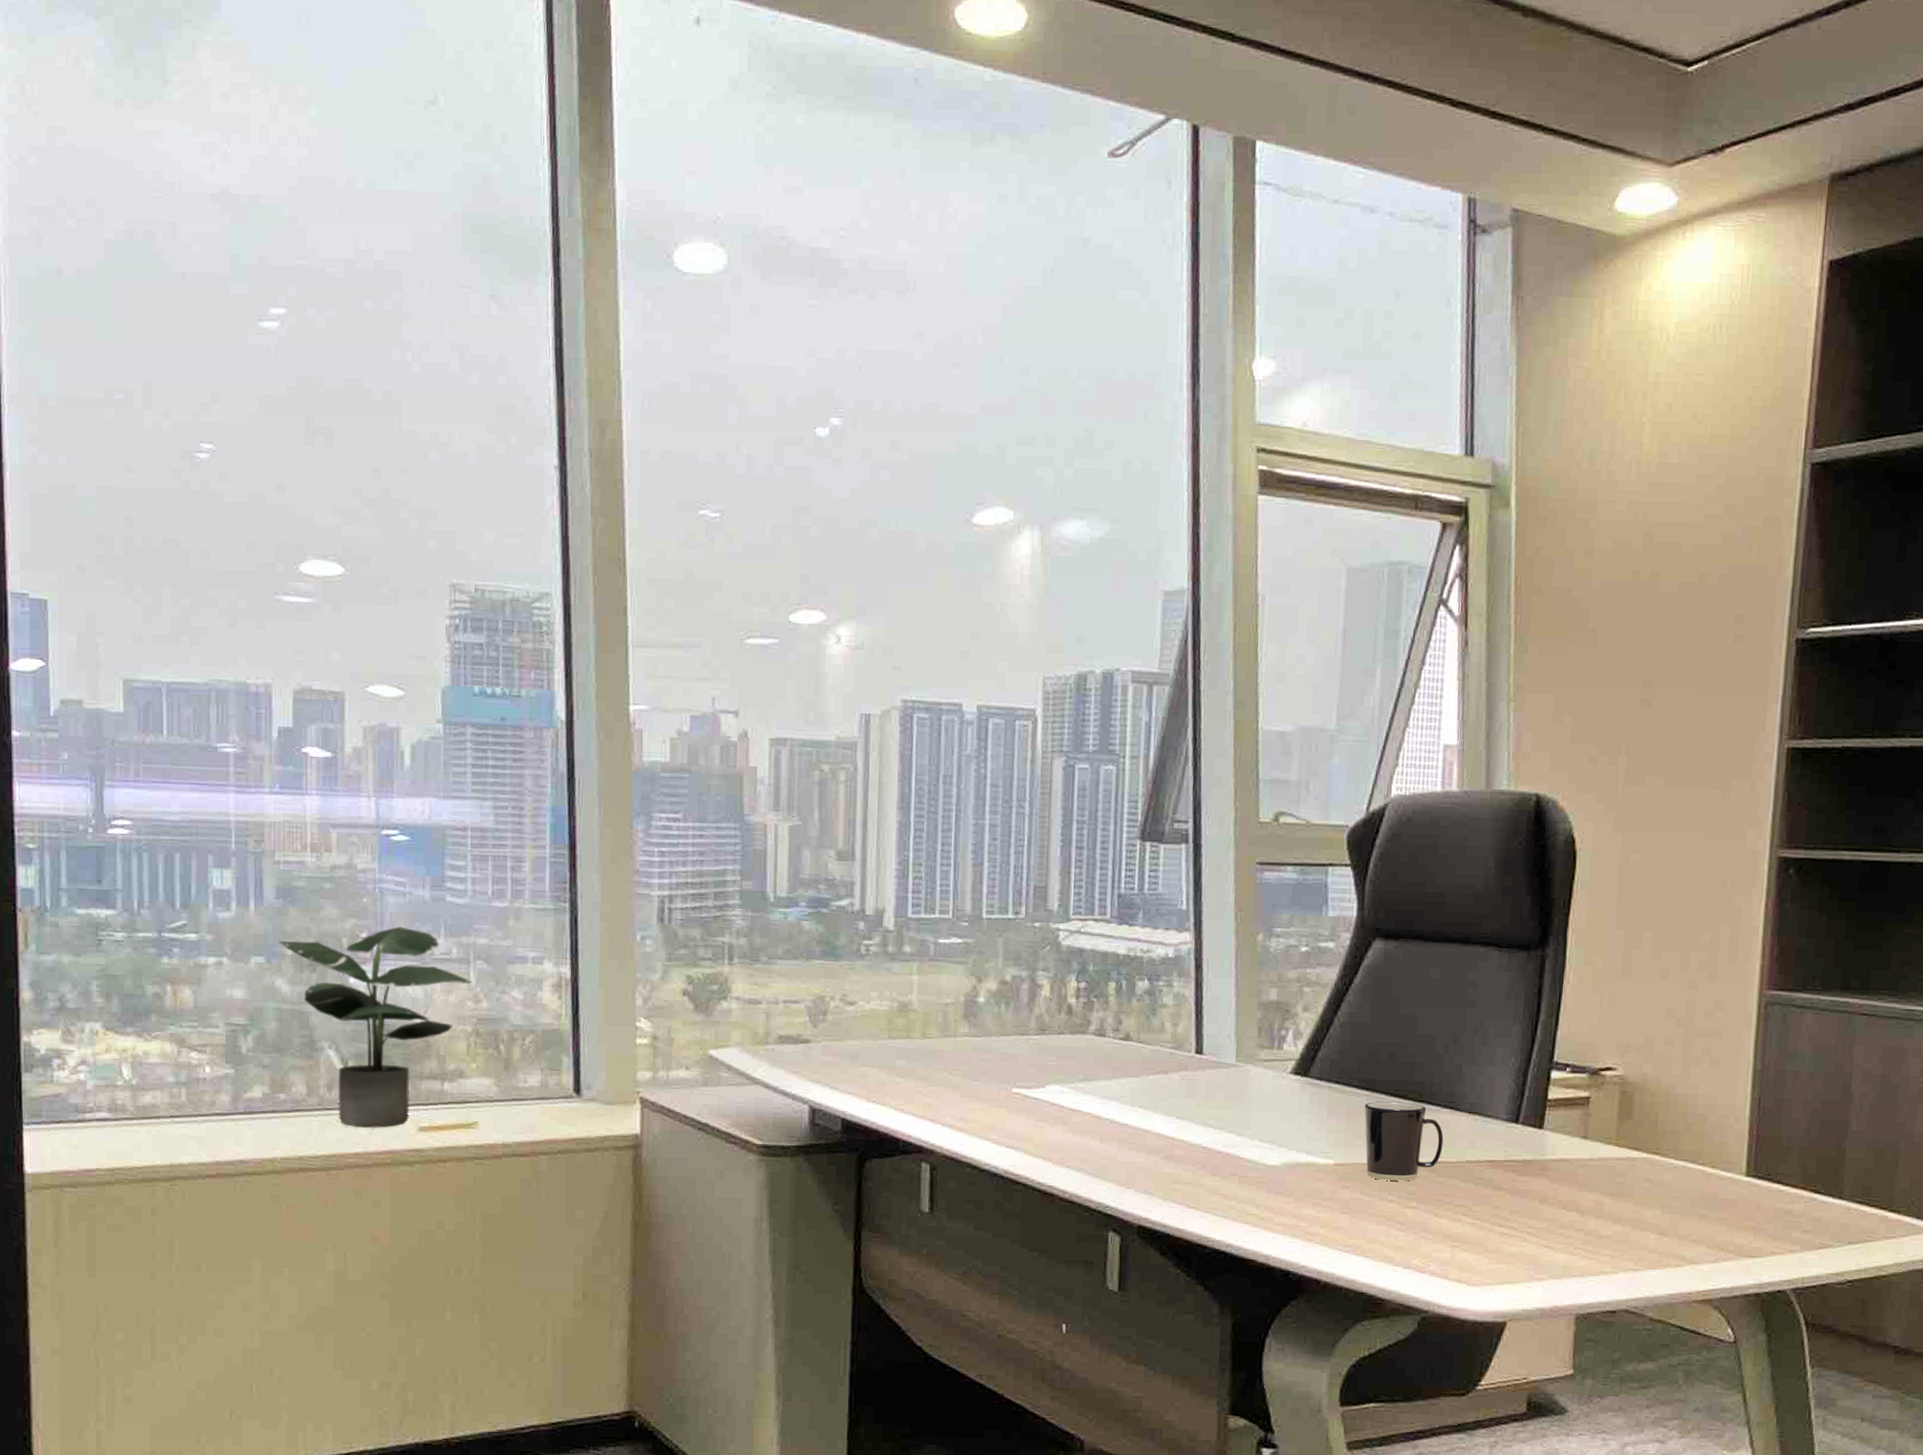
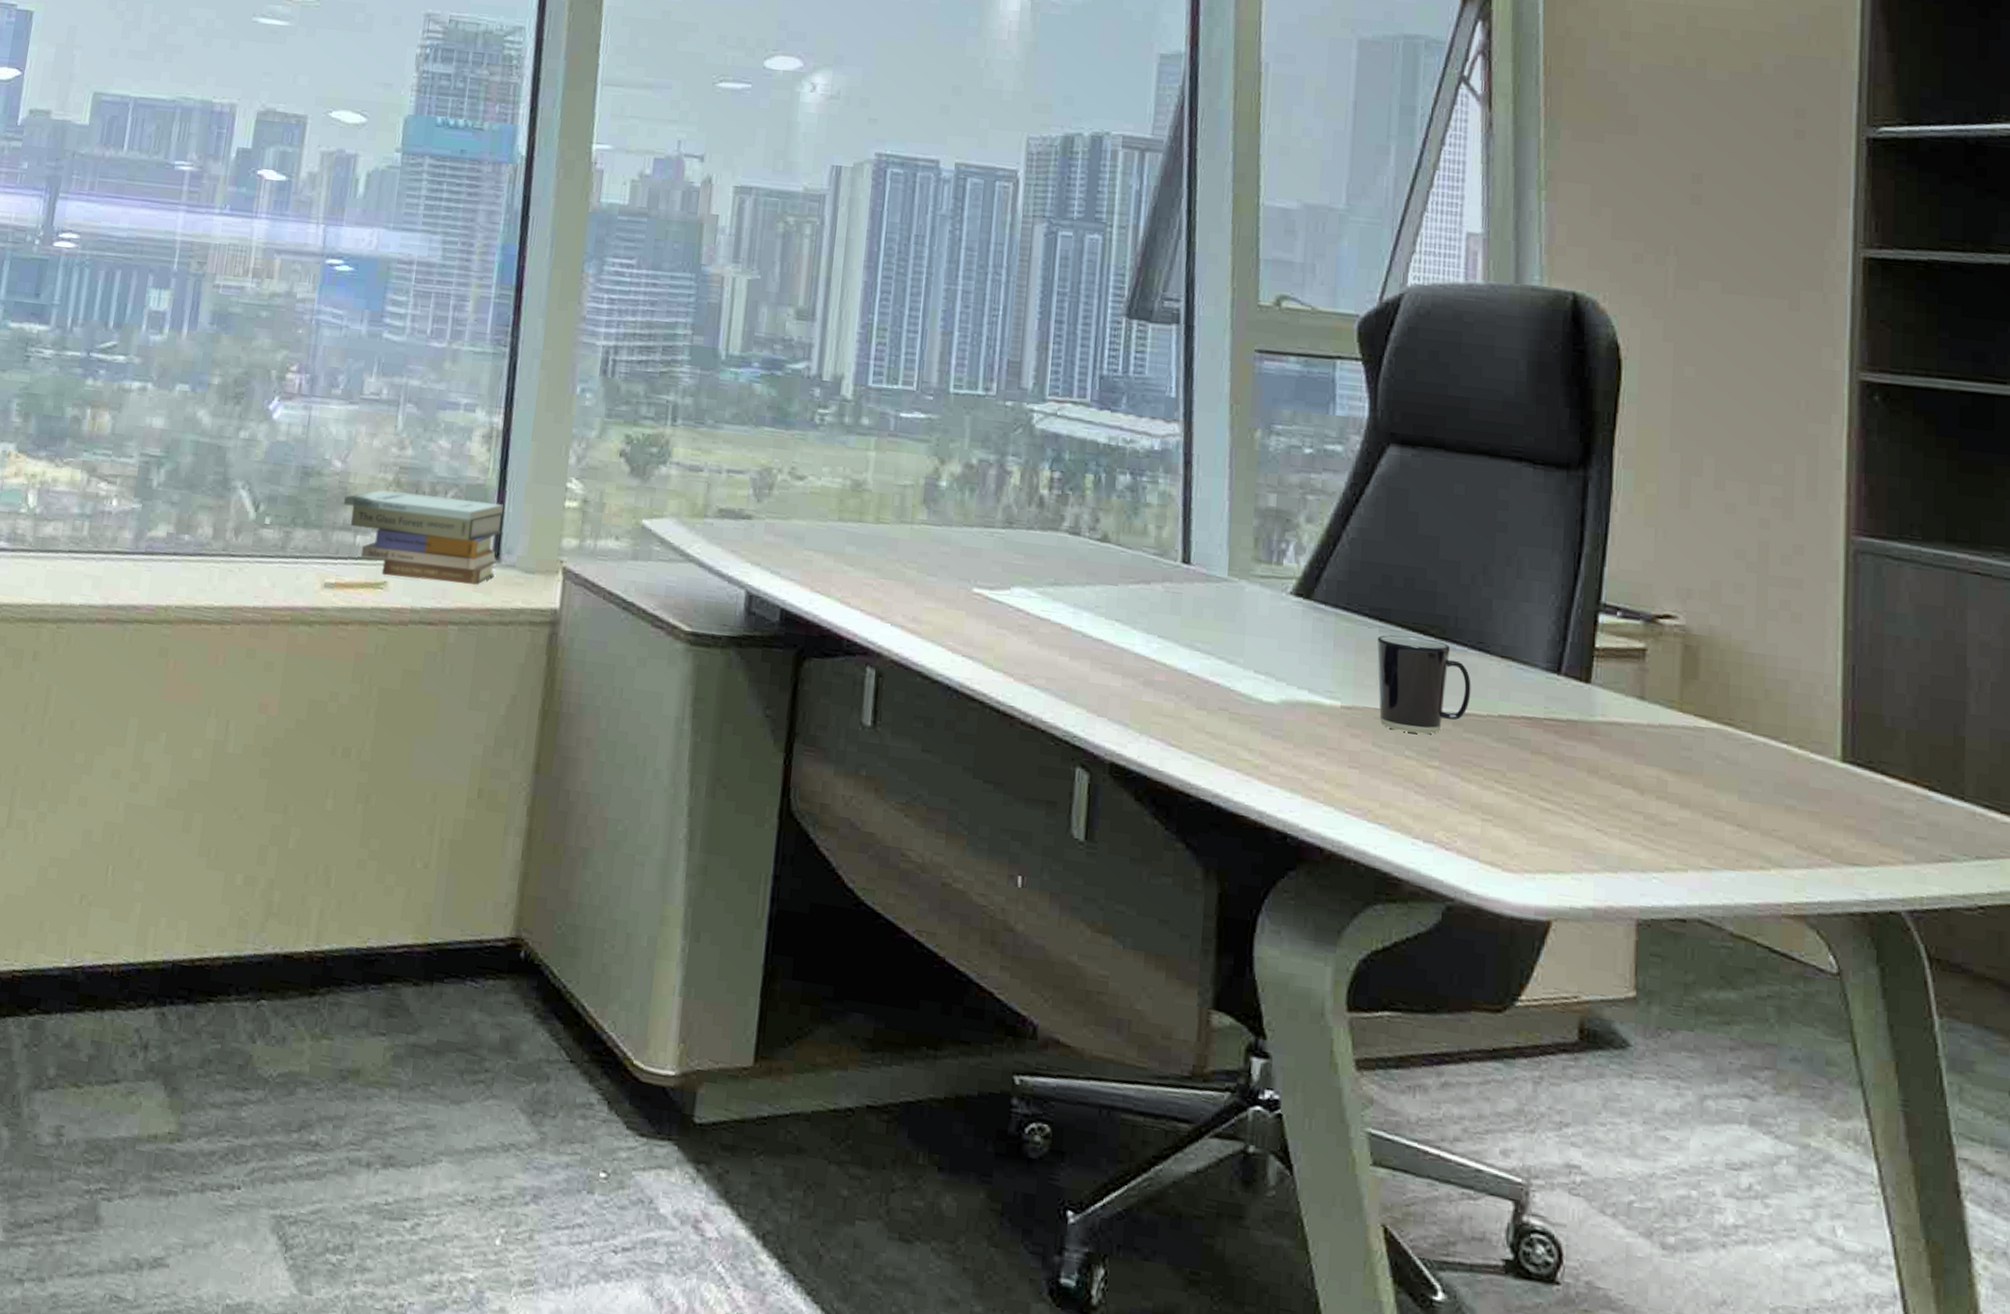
potted plant: present [277,926,473,1129] -> none [205,361,400,581]
books: none [427,1041,581,1119] -> present [343,490,505,585]

